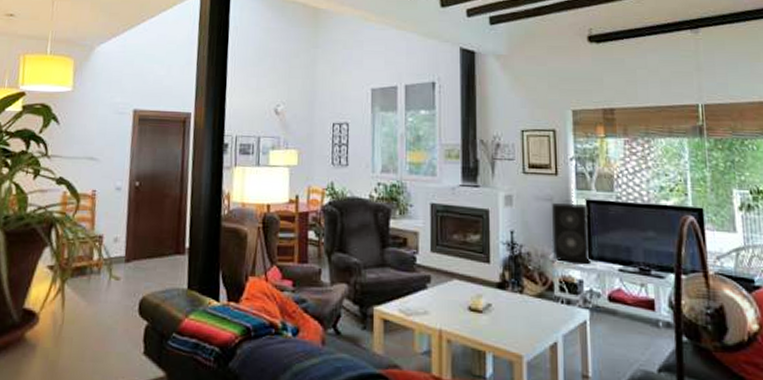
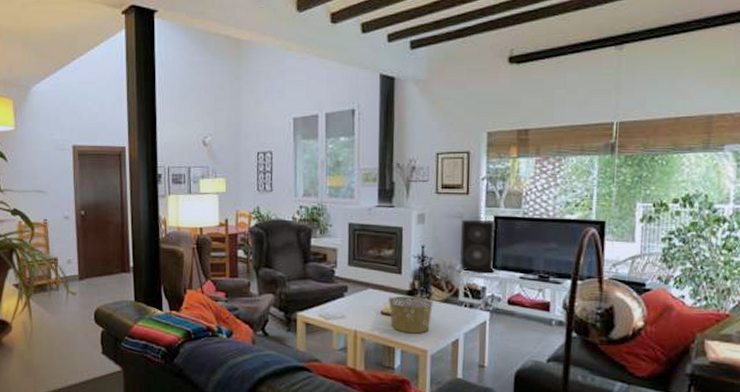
basket: none [477,288,526,335] -> present [388,295,433,334]

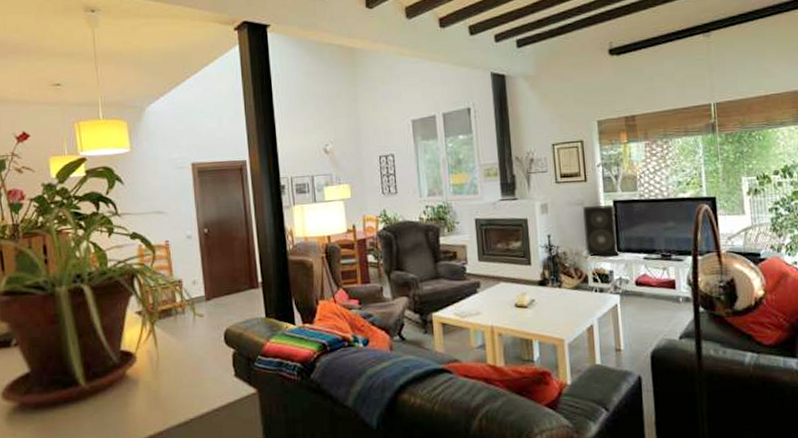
basket: present [388,295,433,334] -> none [521,285,565,324]

